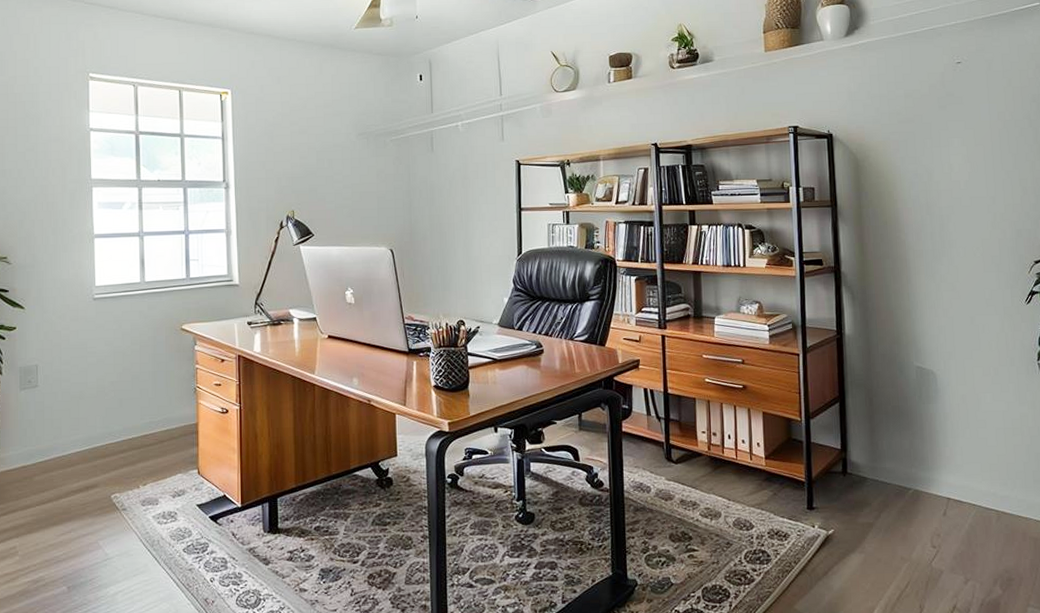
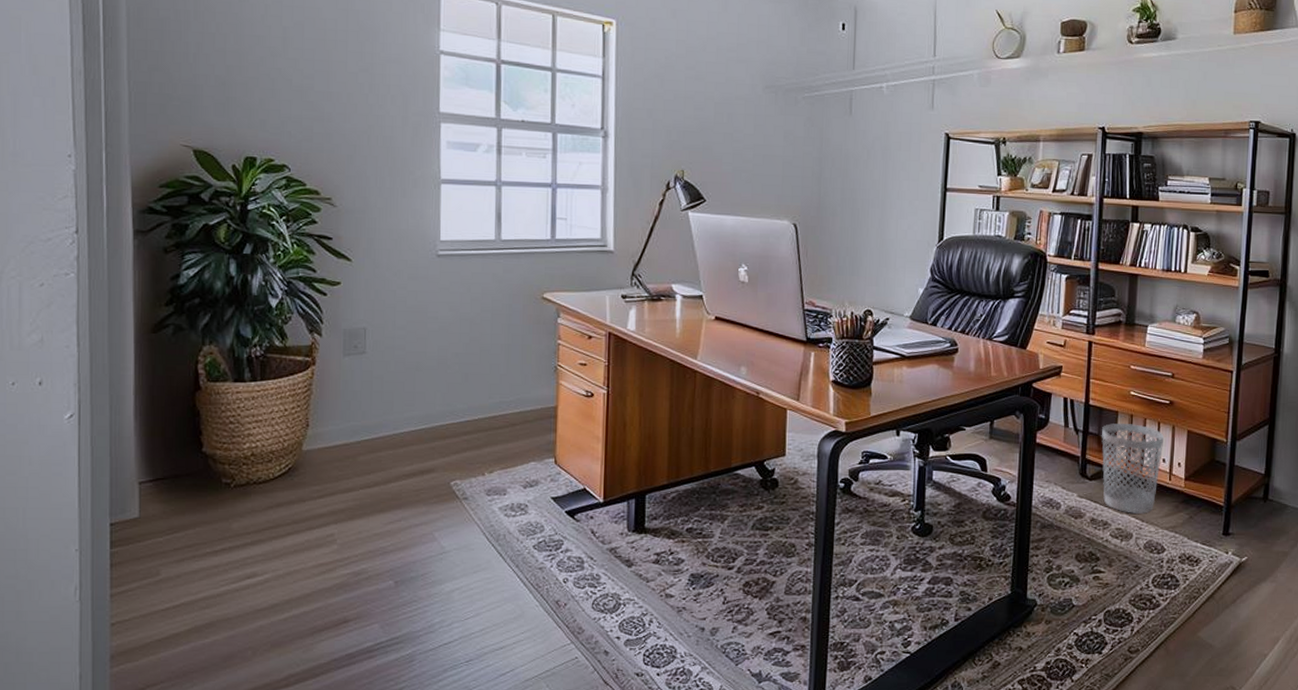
wastebasket: none [682,409,742,493] -> present [1102,423,1165,514]

